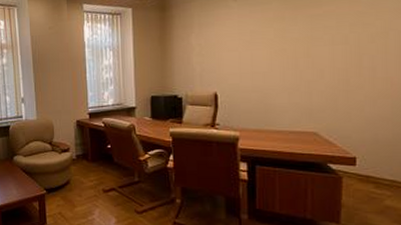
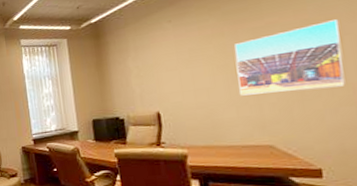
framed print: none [292,14,387,82] -> present [234,19,345,96]

